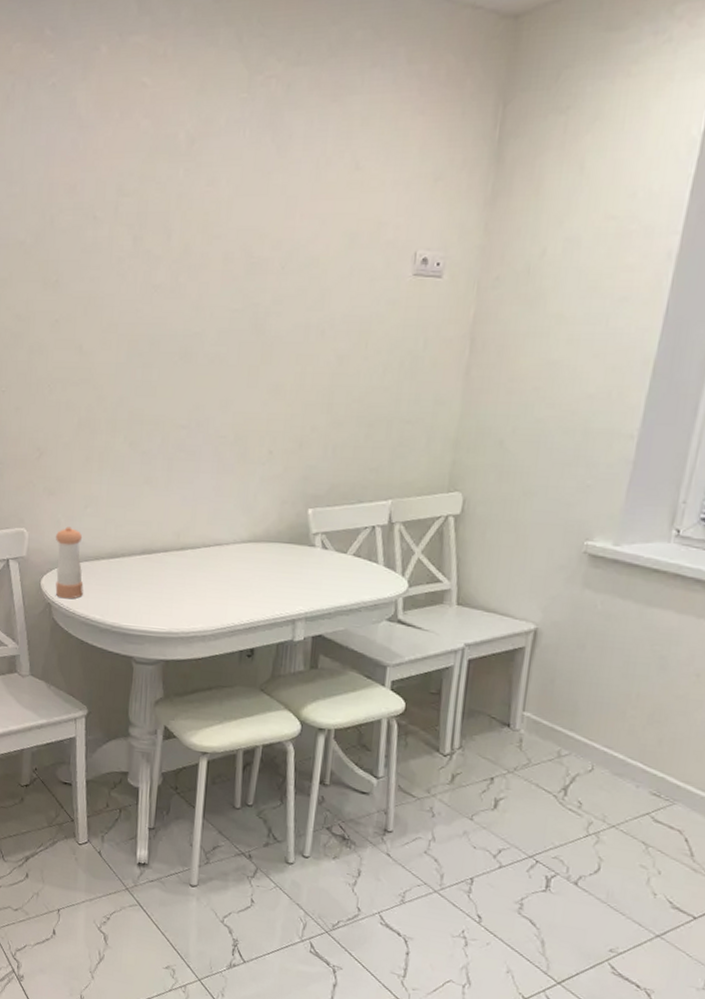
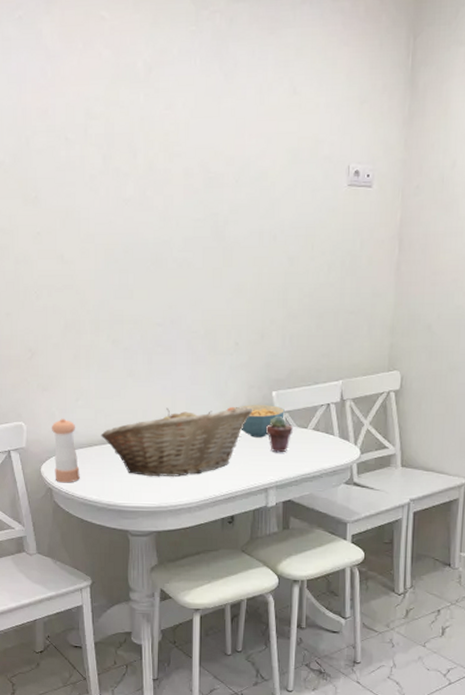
fruit basket: none [109,521,285,600] -> present [101,406,253,477]
cereal bowl: none [265,522,321,561] -> present [236,405,285,438]
potted succulent: none [298,538,330,580] -> present [266,417,293,453]

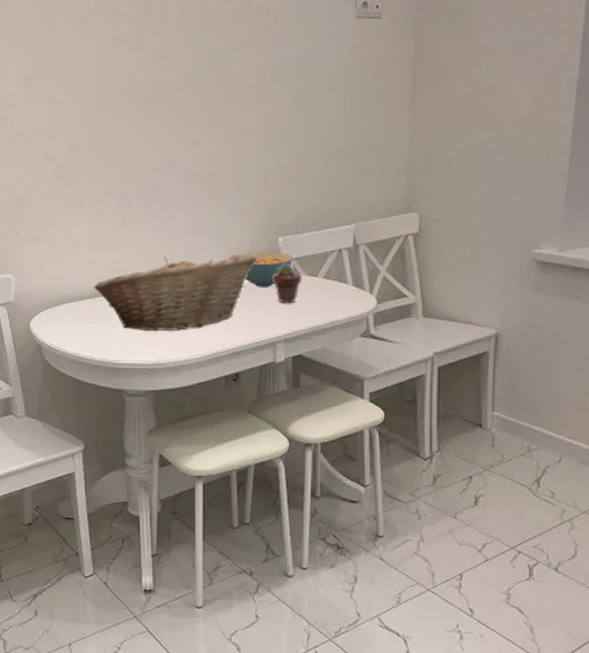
pepper shaker: present [51,418,80,483] -> none [40,270,71,339]

